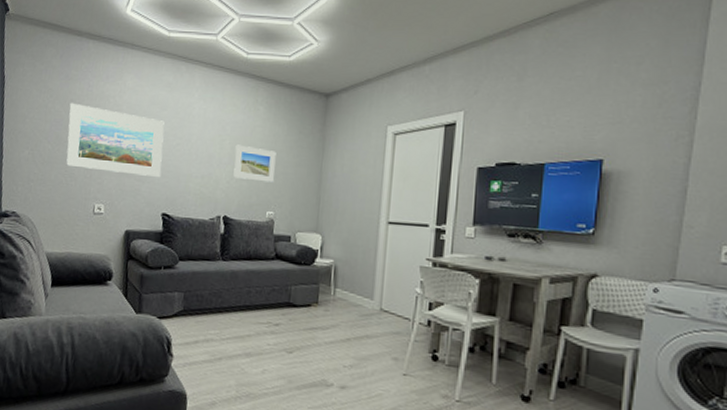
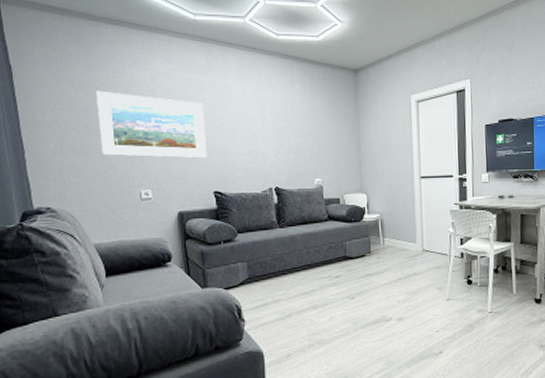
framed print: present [233,144,276,183] -> none [278,120,319,153]

